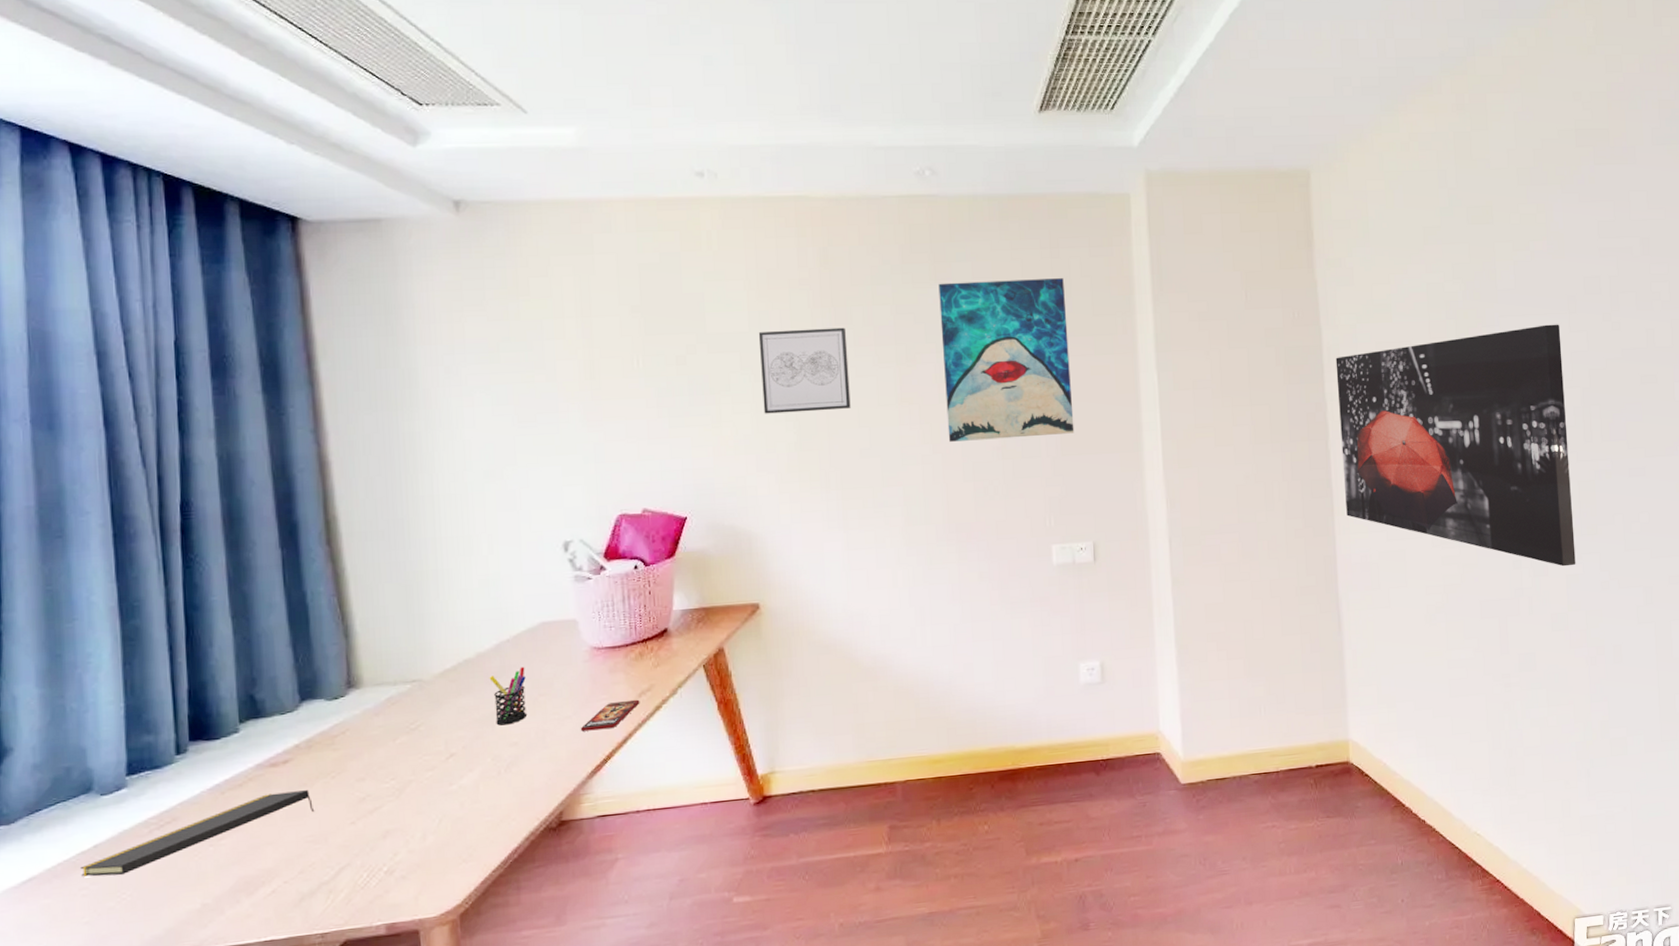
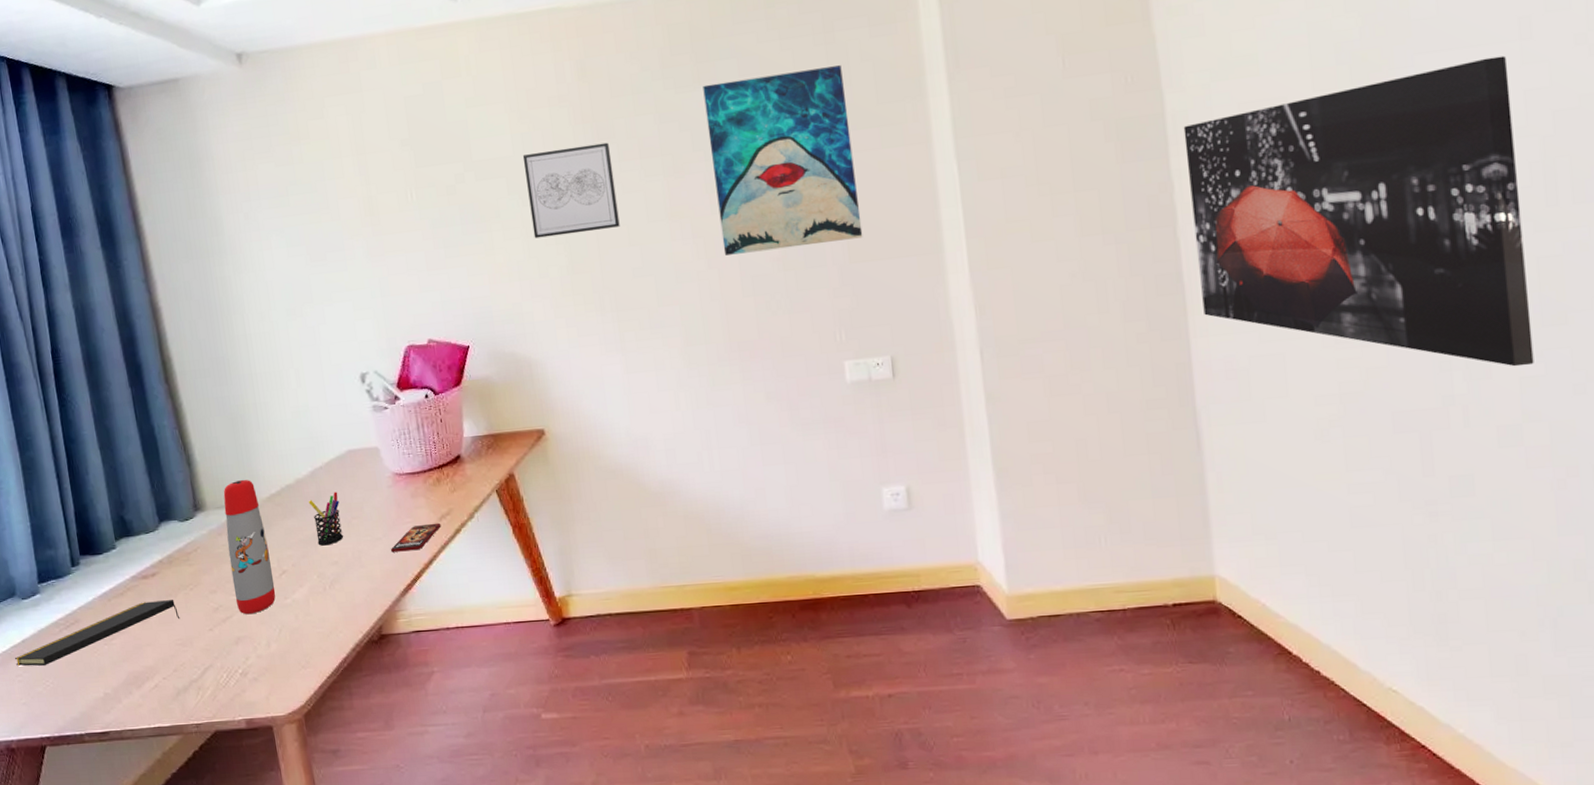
water bottle: none [385,653,439,805] -> present [223,479,276,615]

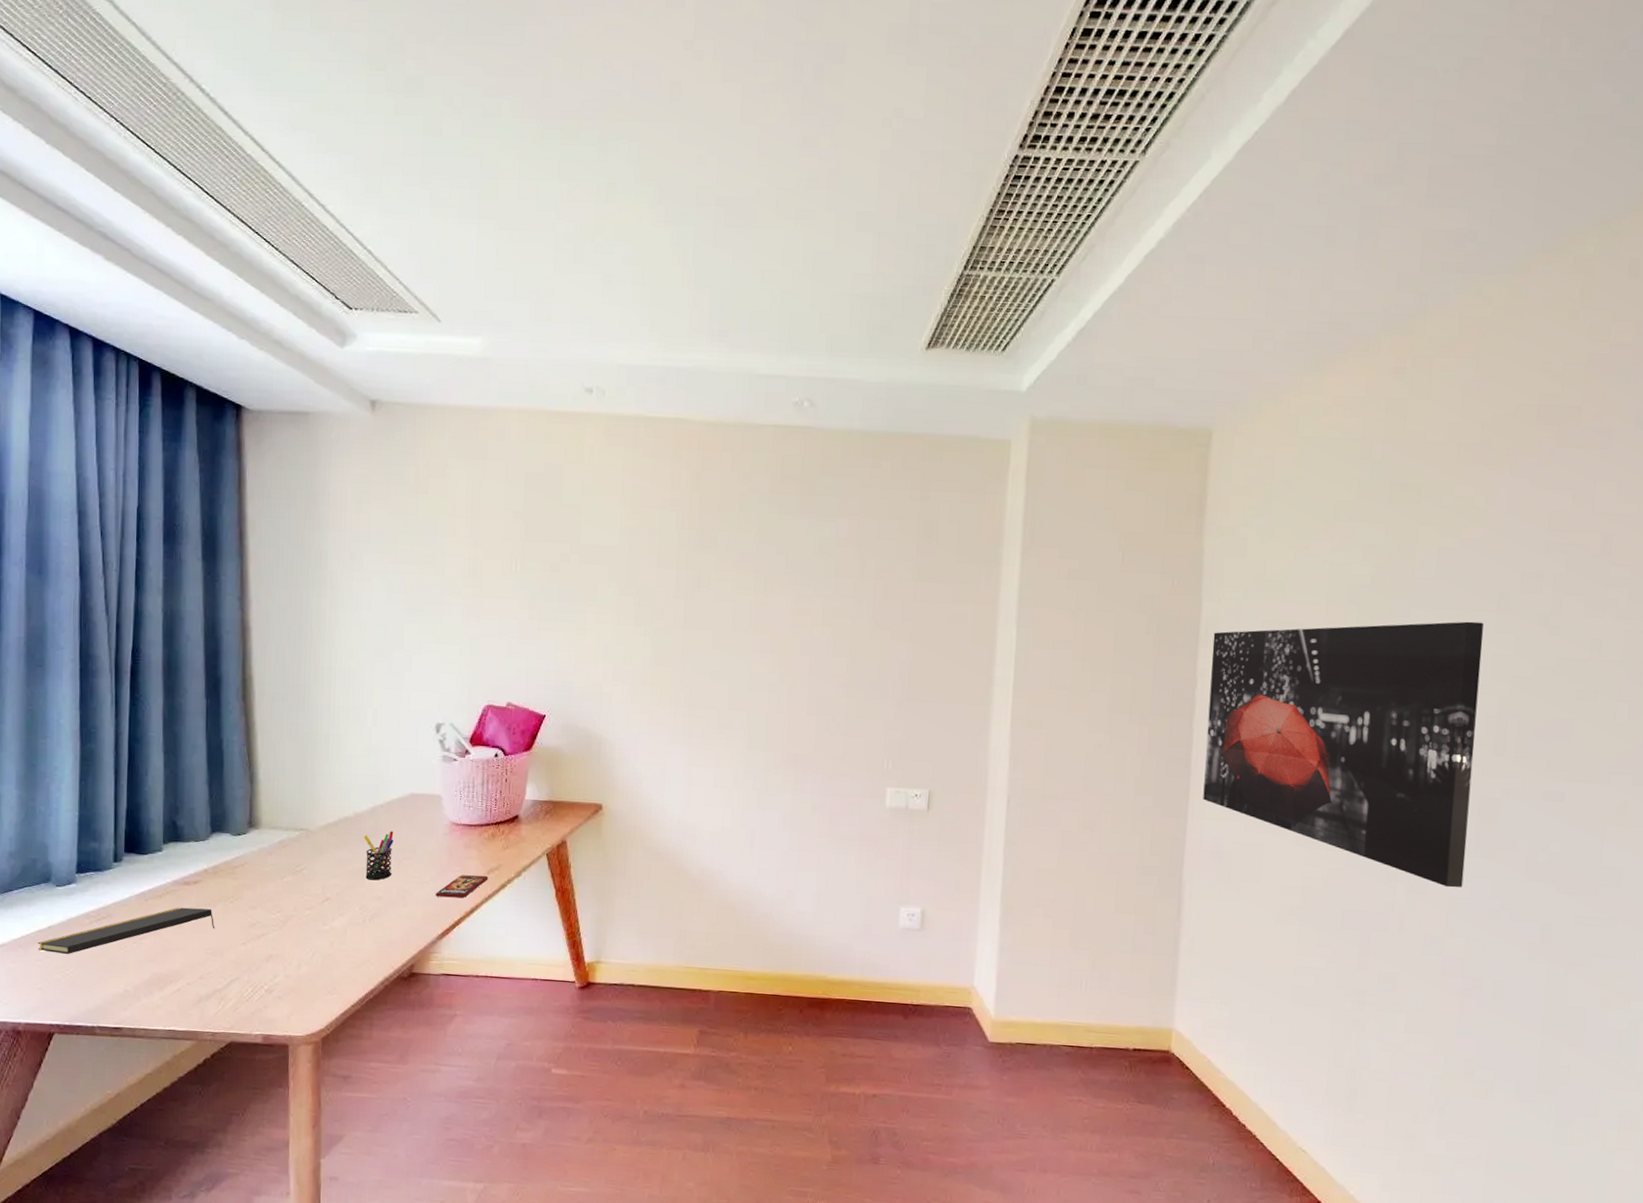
water bottle: present [223,479,276,615] -> none [274,804,316,935]
wall art: present [522,142,620,239] -> none [625,548,710,630]
wall art: present [703,65,863,255] -> none [796,516,931,680]

